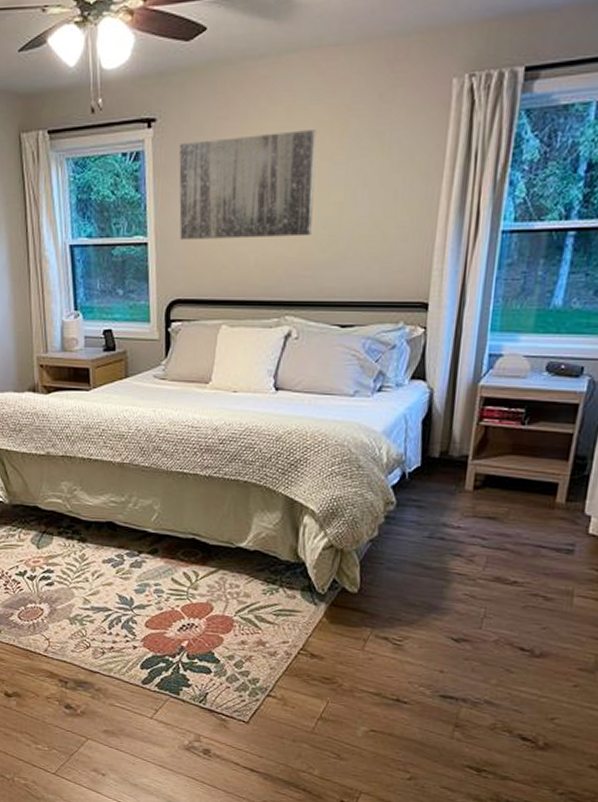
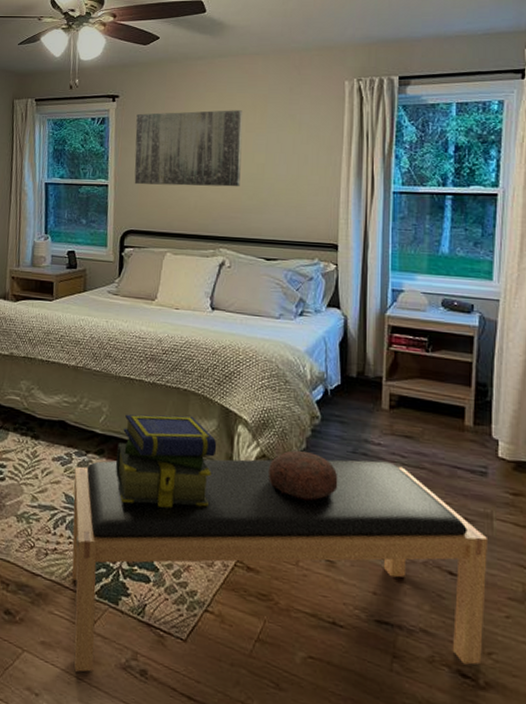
bench: none [127,544,566,754] -> present [71,459,489,673]
stack of books: none [171,509,281,603] -> present [116,414,217,509]
decorative bowl: none [335,538,411,589] -> present [267,450,338,502]

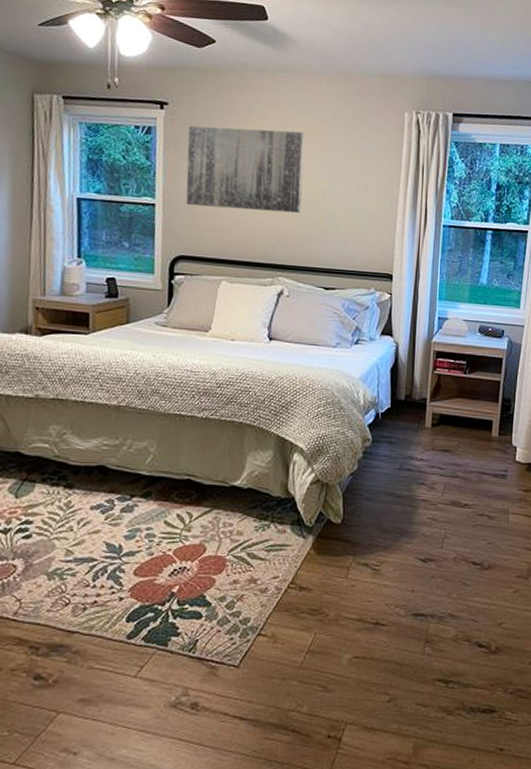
bench: present [71,459,489,673] -> none [114,474,505,721]
stack of books: present [116,414,217,509] -> none [165,448,273,544]
decorative bowl: present [267,450,338,502] -> none [321,472,386,519]

